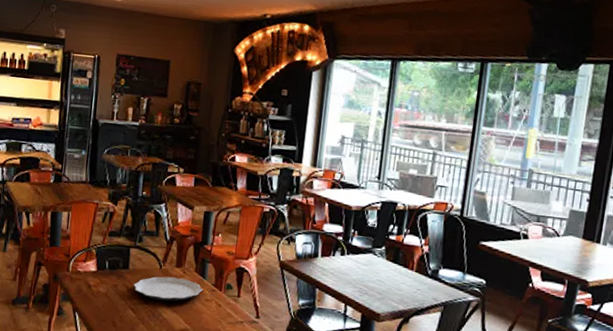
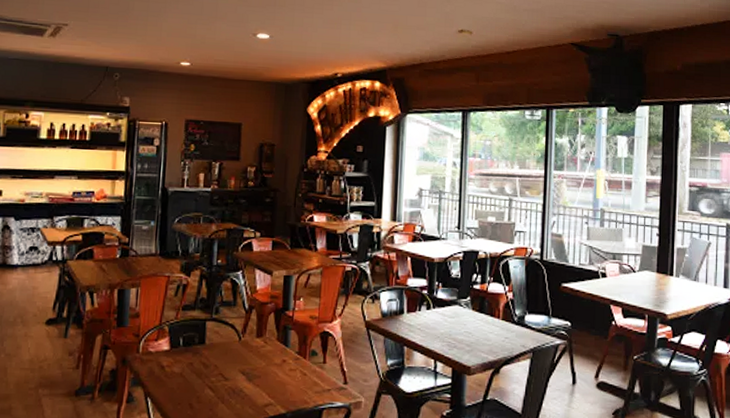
plate: present [133,276,203,302] -> none [210,348,286,376]

